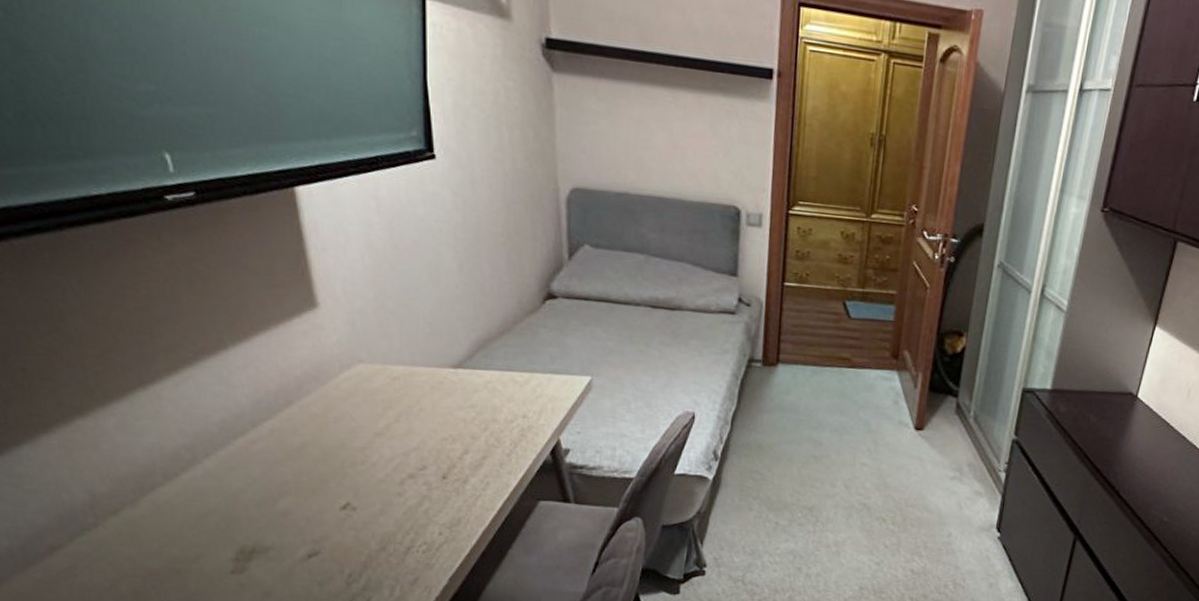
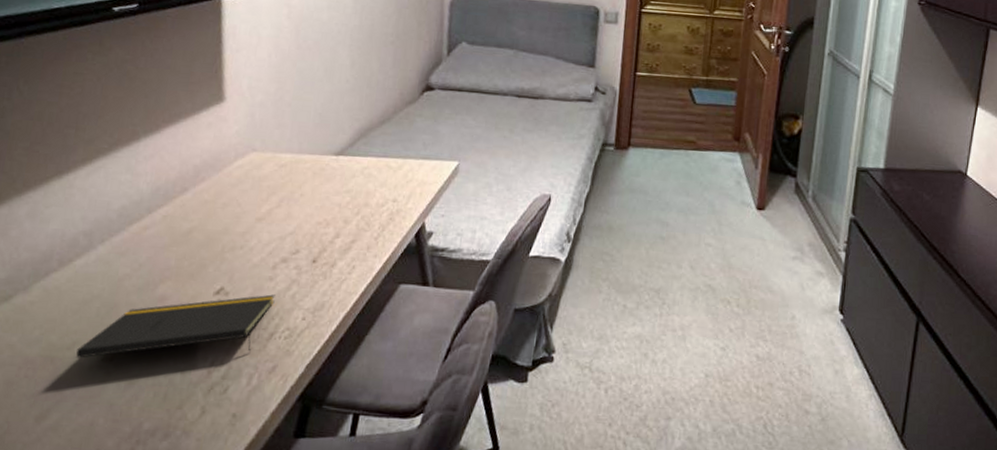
notepad: none [203,510,407,571] -> present [76,294,276,358]

